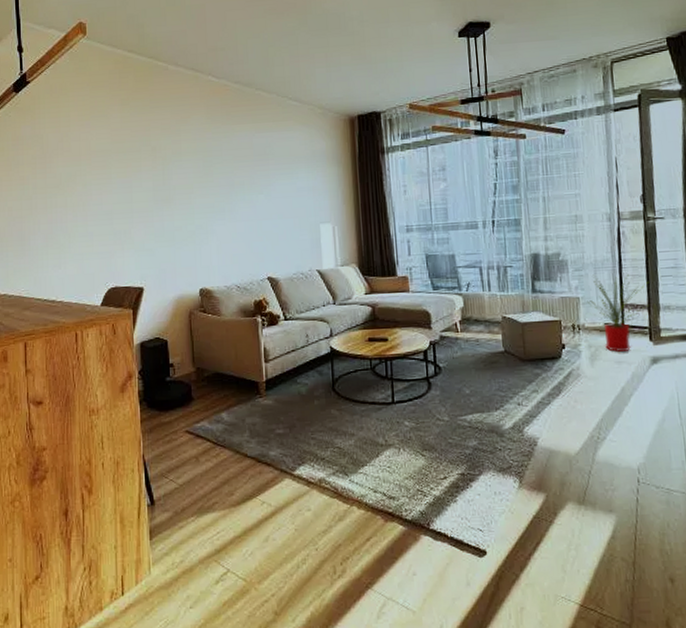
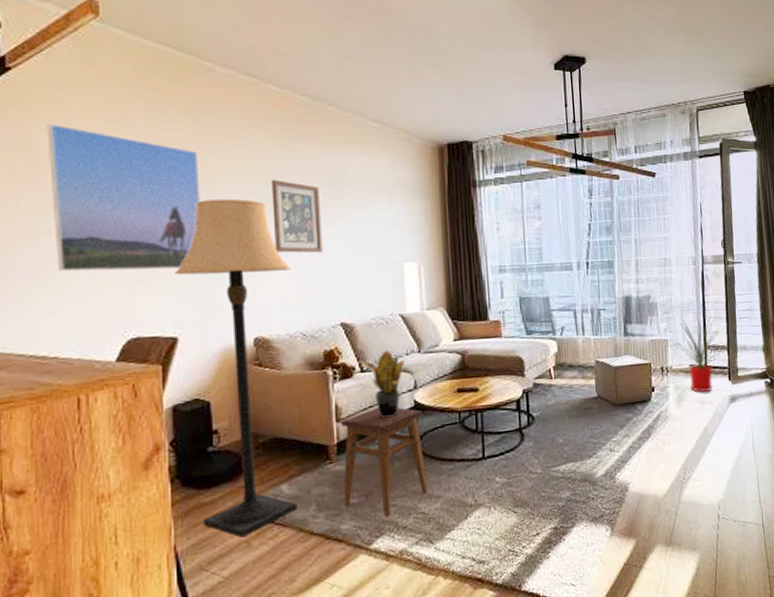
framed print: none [53,122,159,236] -> present [47,124,200,272]
lamp: none [140,174,235,454] -> present [174,198,297,538]
wall art: none [211,156,253,218] -> present [271,179,323,254]
stool: none [268,351,343,448] -> present [340,407,428,517]
potted plant: none [285,302,323,360] -> present [362,351,406,417]

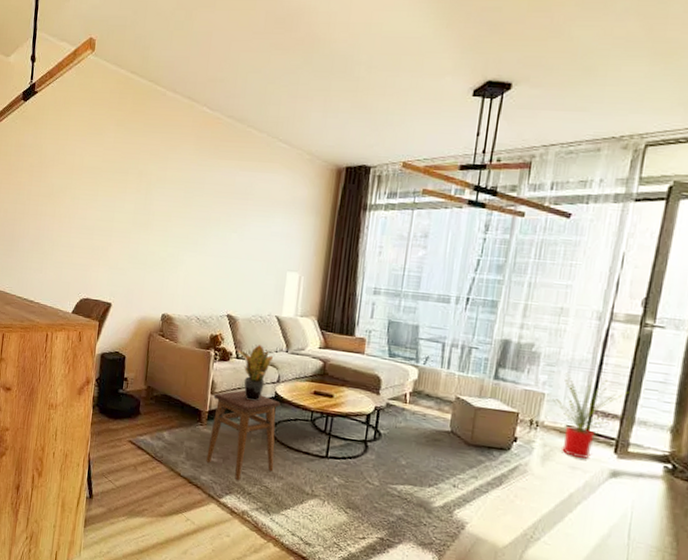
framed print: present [47,124,200,272] -> none [47,134,144,252]
lamp: present [174,198,297,538] -> none [108,200,197,462]
wall art: present [271,179,323,254] -> none [188,188,228,254]

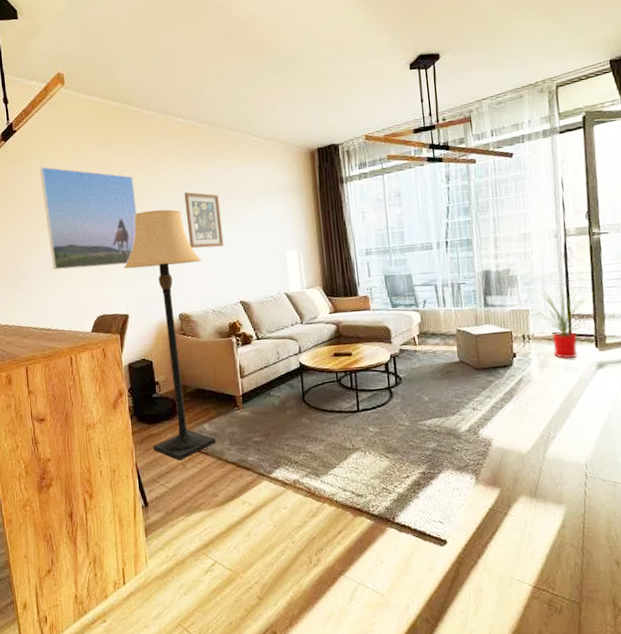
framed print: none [47,134,144,252] -> present [39,166,137,270]
lamp: none [108,200,197,462] -> present [123,209,216,461]
wall art: none [188,188,228,254] -> present [184,192,224,249]
stool: present [206,390,280,481] -> none [244,367,314,453]
potted plant: present [238,345,274,401] -> none [257,322,291,375]

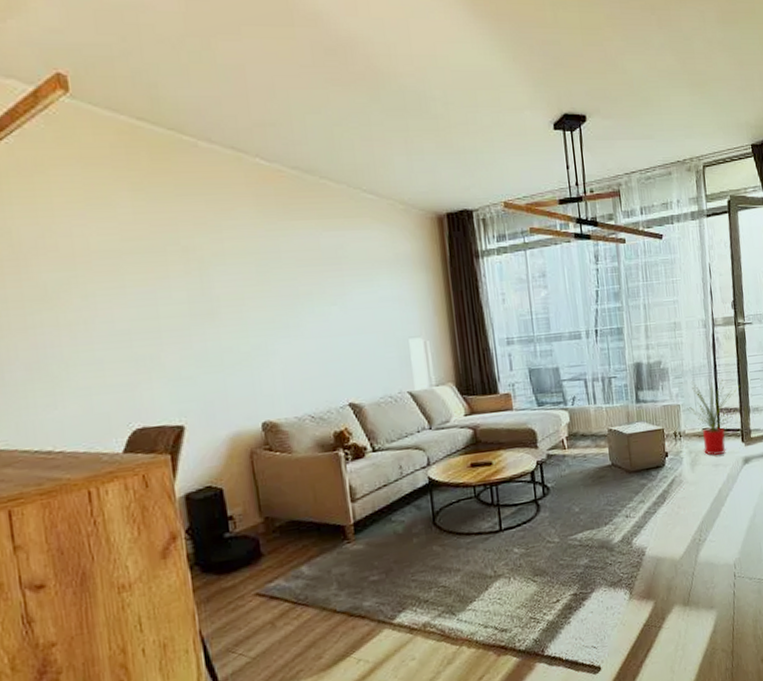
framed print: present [39,166,137,270] -> none [26,210,195,364]
lamp: present [123,209,216,461] -> none [174,281,319,619]
wall art: present [184,192,224,249] -> none [266,258,326,335]

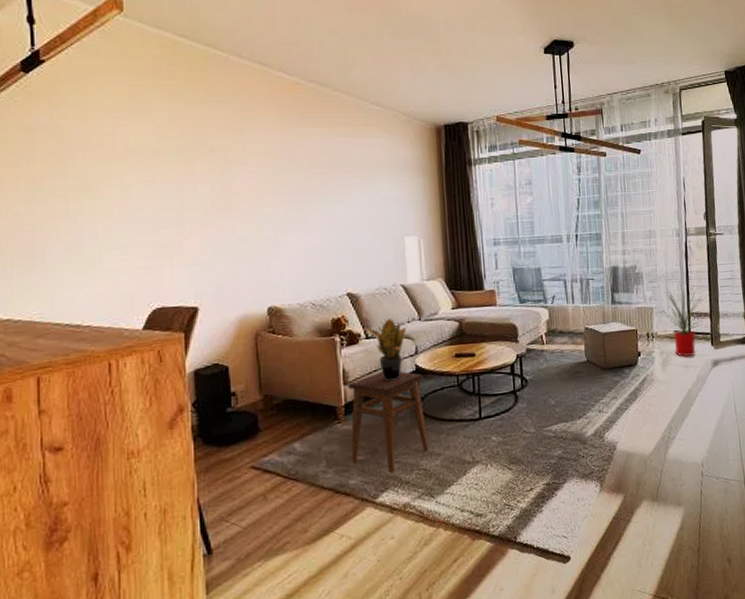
stool: none [356,485,448,593] -> present [348,371,429,473]
potted plant: none [373,429,417,496] -> present [367,319,407,381]

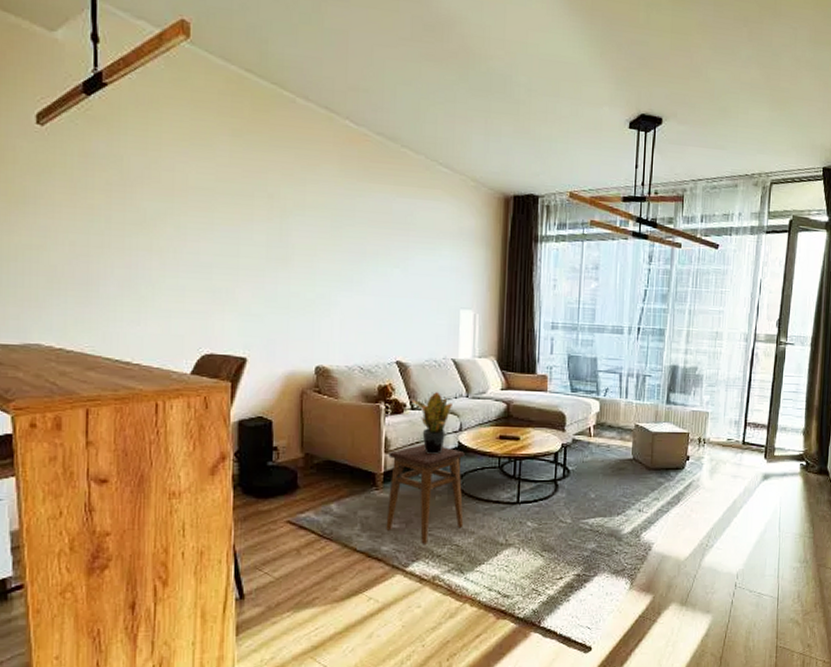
house plant: present [659,285,711,357] -> none [715,391,772,467]

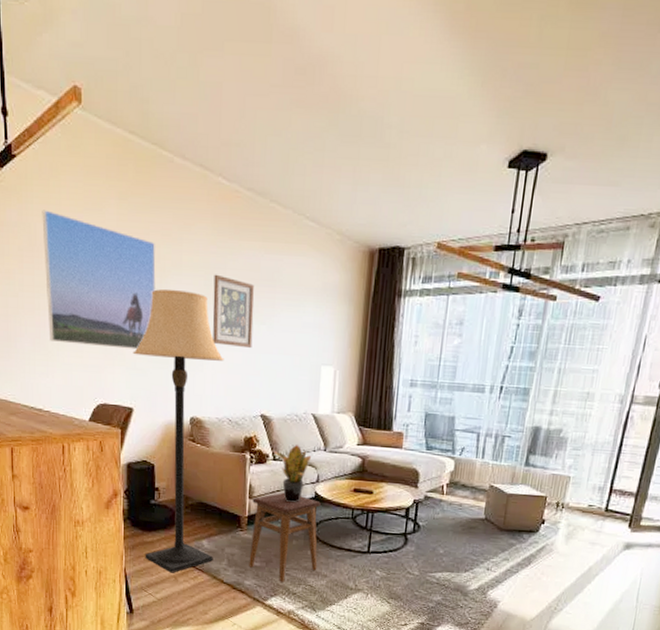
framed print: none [138,142,275,294] -> present [42,210,156,350]
lamp: none [247,229,354,546] -> present [133,289,224,573]
wall art: none [340,215,387,293] -> present [212,274,254,349]

